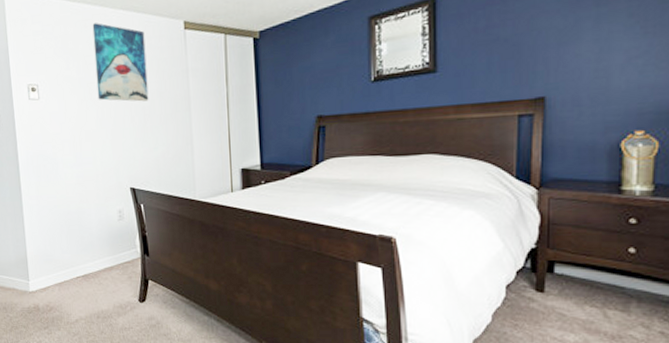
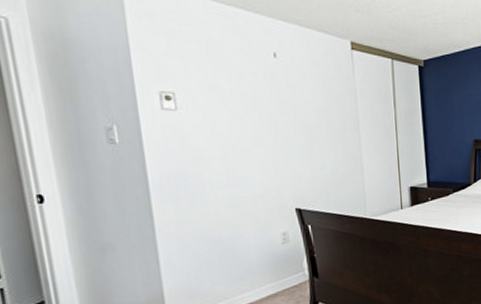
wall art: present [92,23,149,102] -> none [246,31,315,119]

